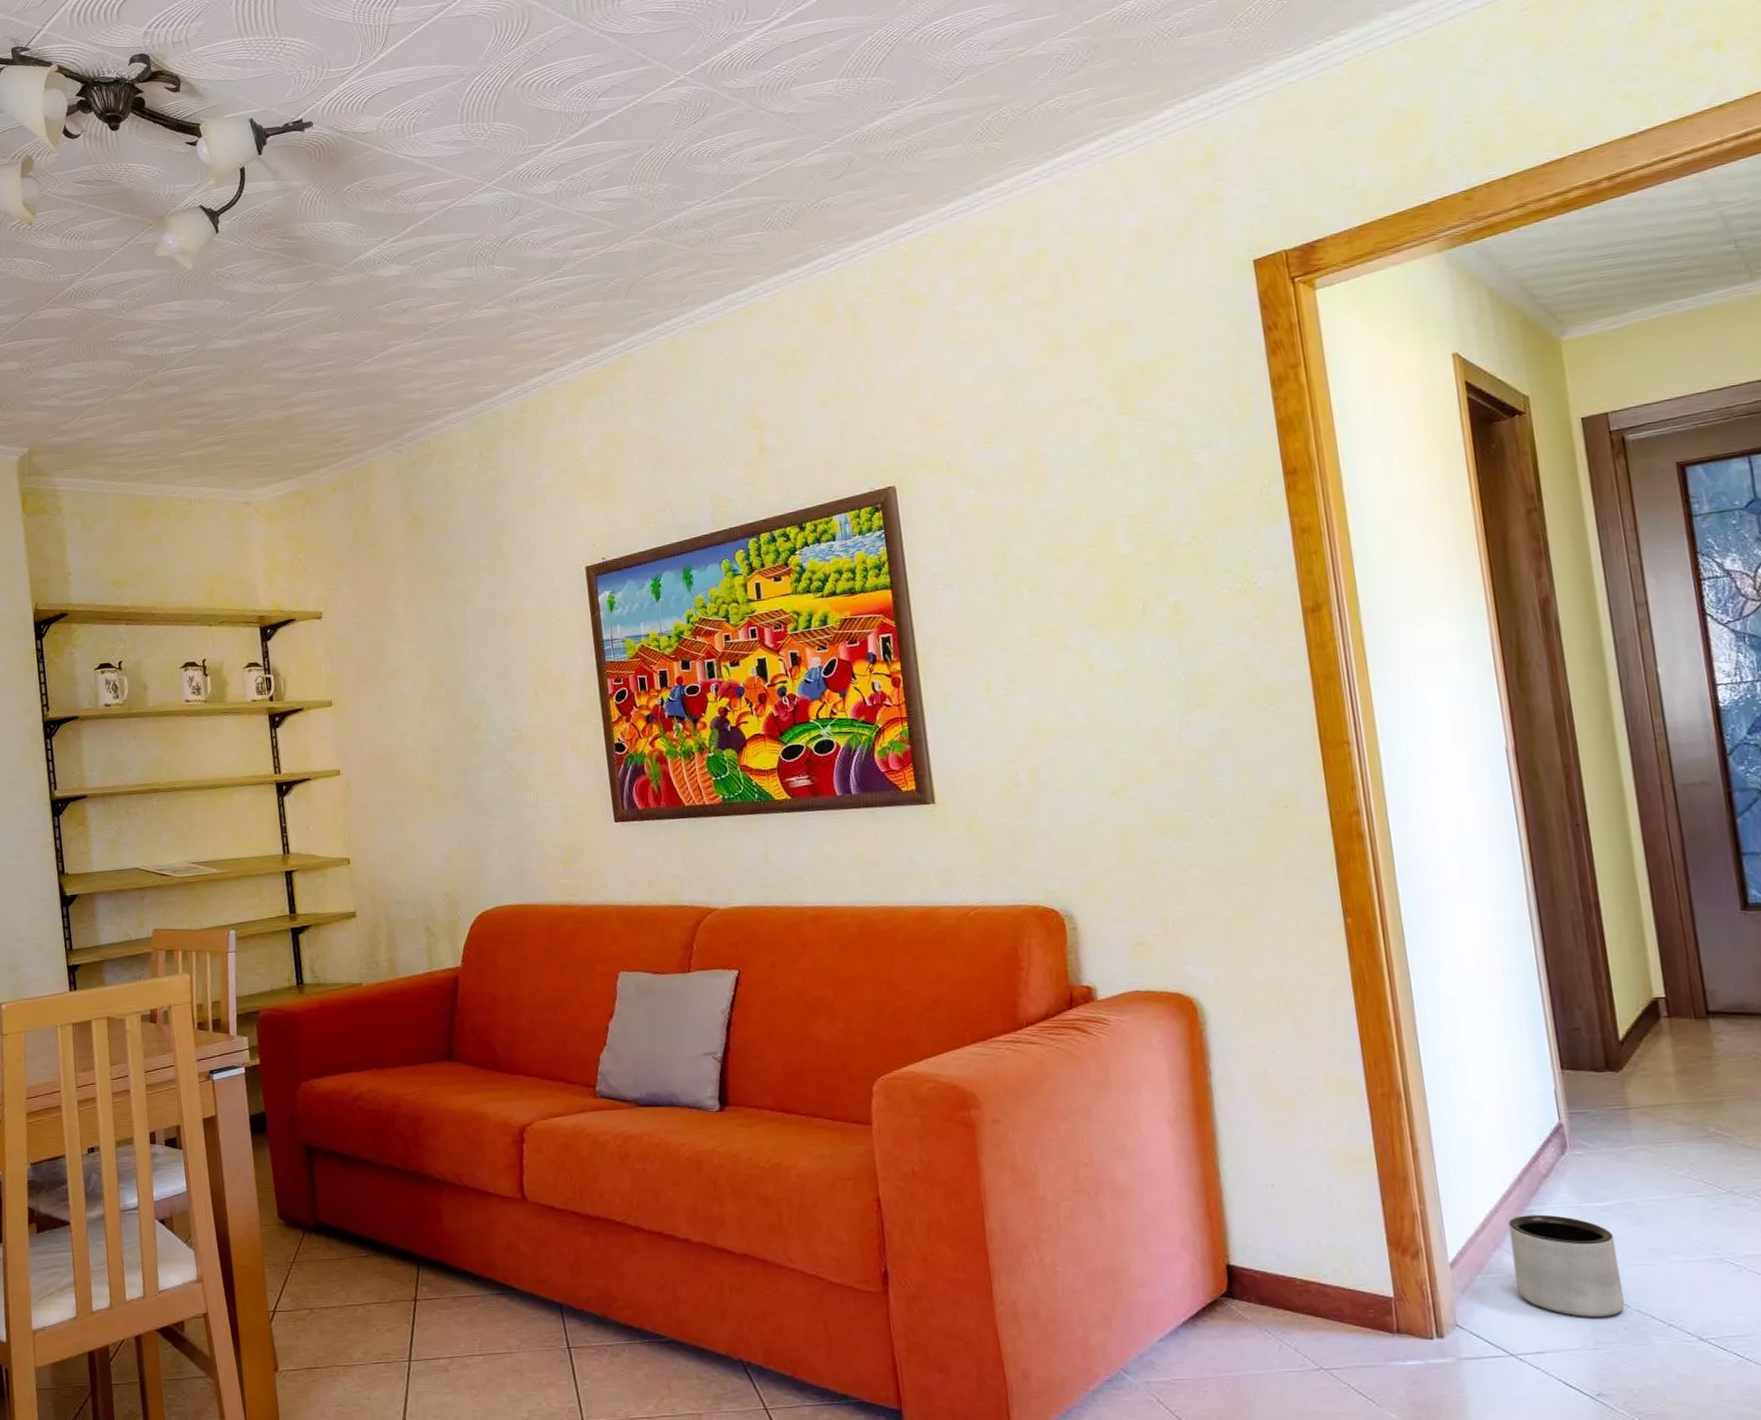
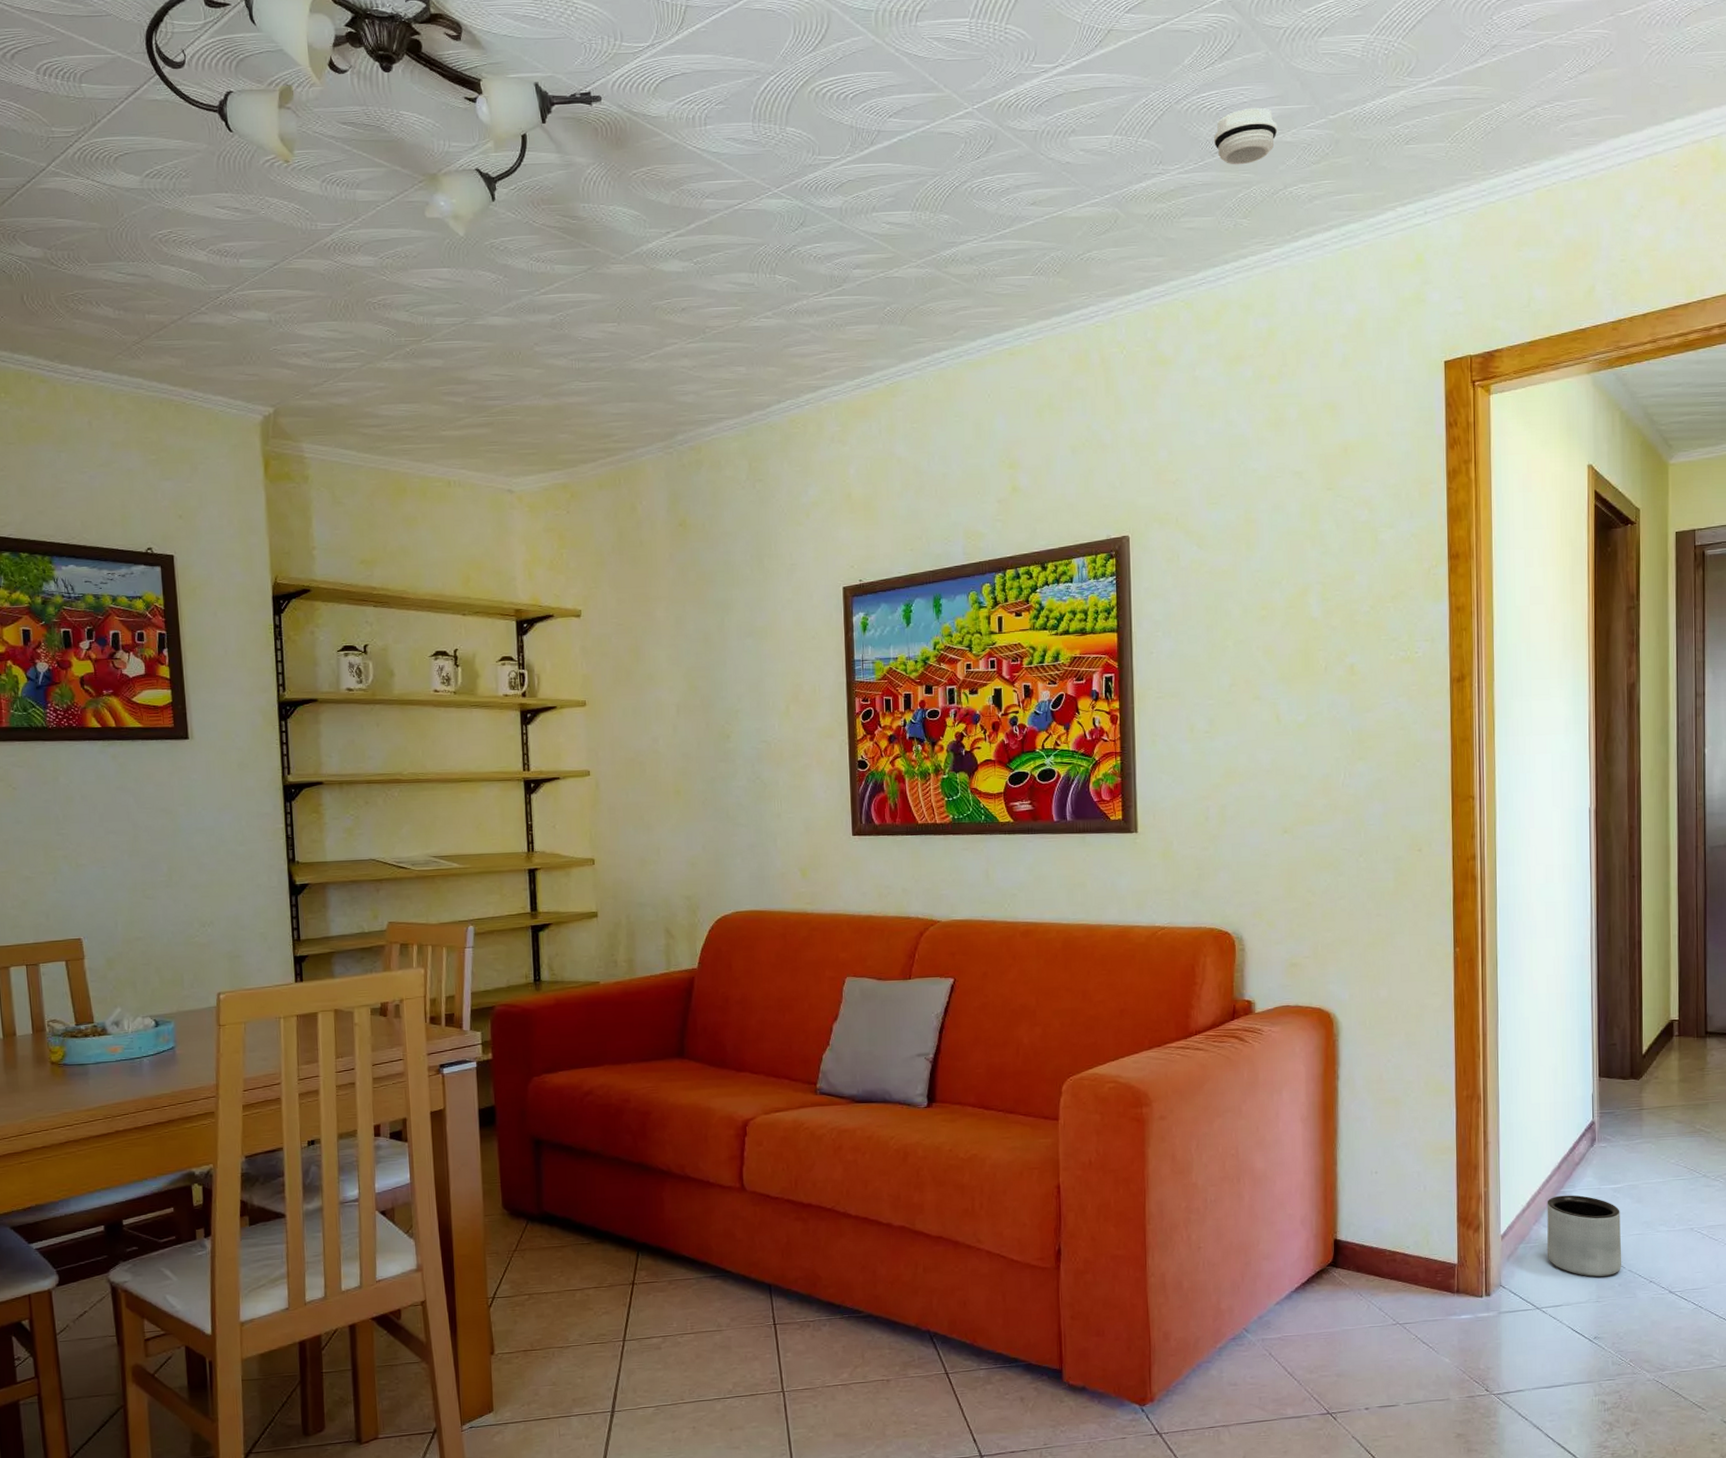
smoke detector: none [952,25,1025,89] -> present [1214,107,1278,165]

